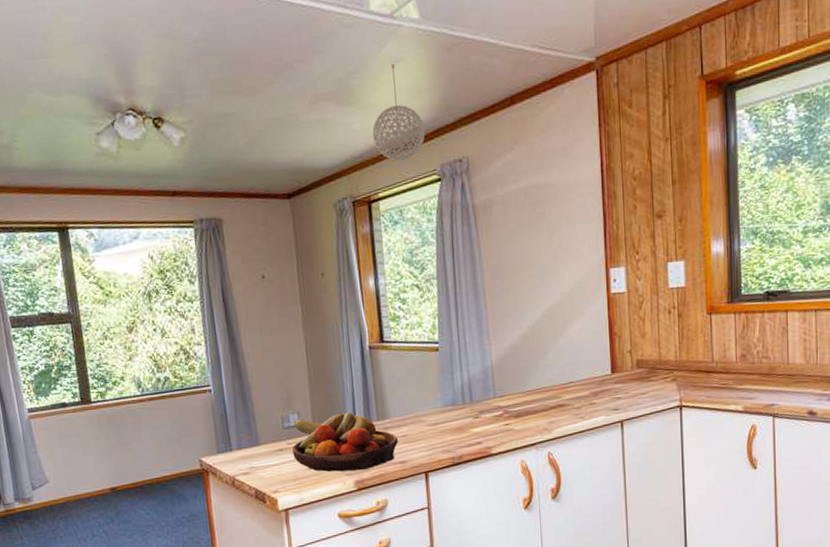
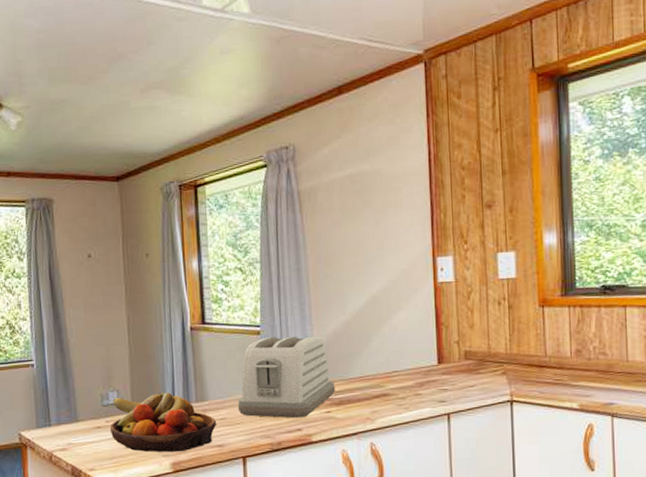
pendant light: present [372,63,425,161] -> none [200,54,253,147]
toaster: none [418,350,514,433] -> present [237,336,336,419]

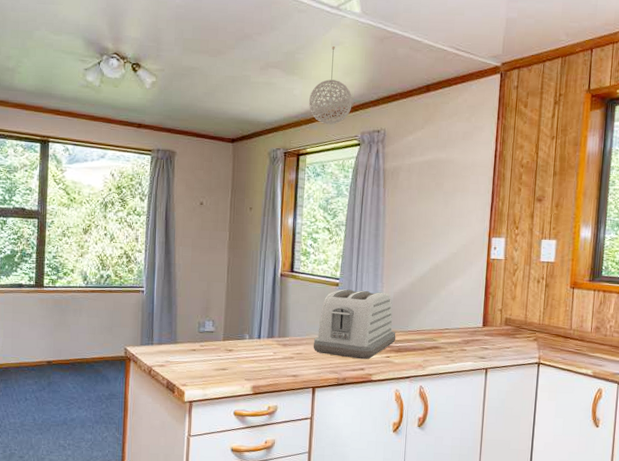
fruit bowl: present [109,392,217,453] -> none [203,326,294,378]
pendant light: none [200,54,253,147] -> present [308,45,353,125]

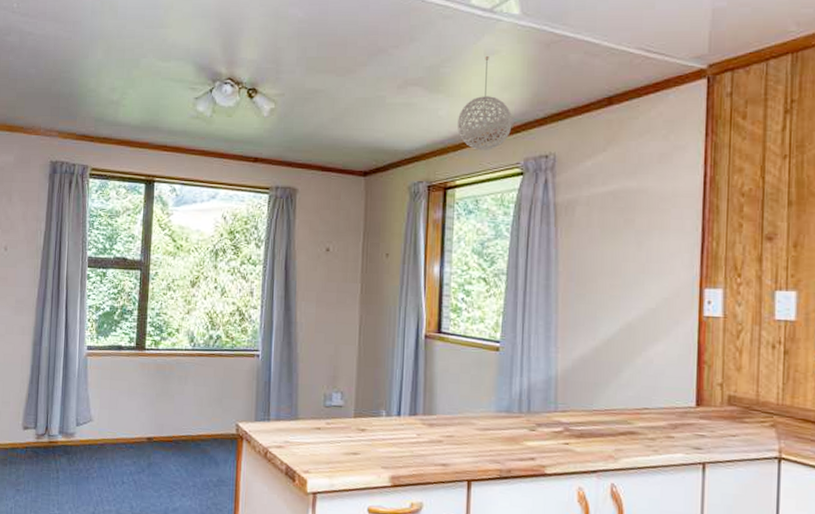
toaster: present [313,289,396,360] -> none [467,355,577,447]

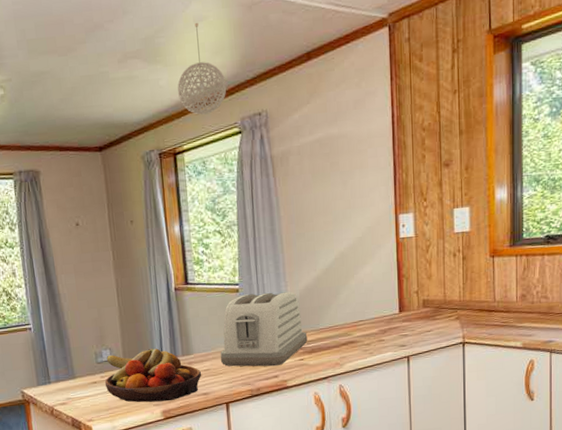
fruit bowl: none [329,399,443,466] -> present [104,348,202,403]
toaster: none [467,355,577,447] -> present [220,291,308,367]

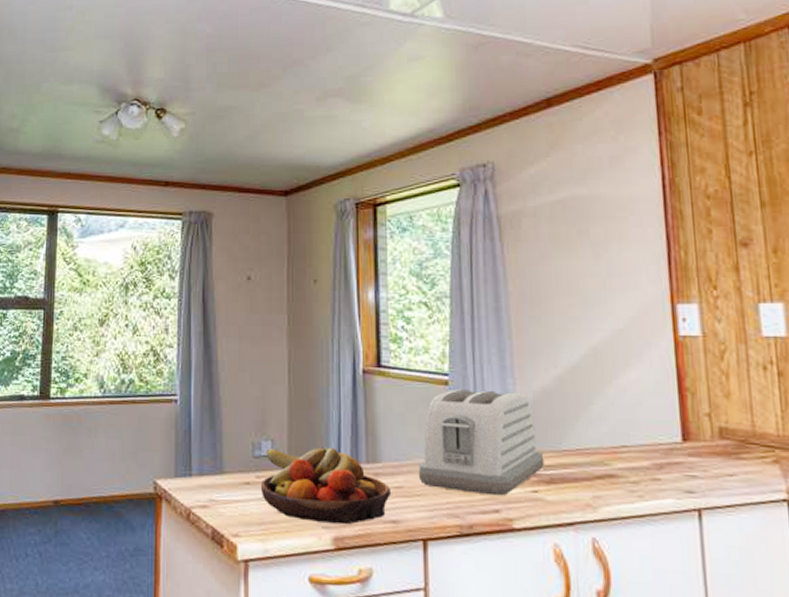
pendant light: present [177,22,227,115] -> none [383,61,444,162]

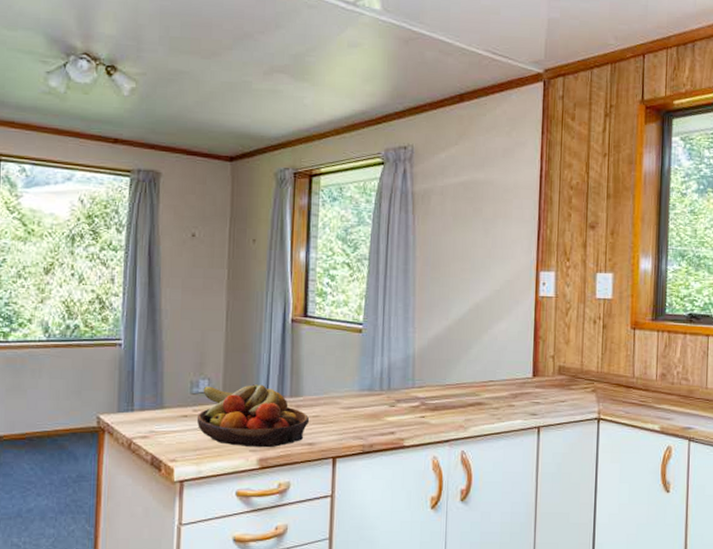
toaster: present [418,389,545,496] -> none [332,336,432,421]

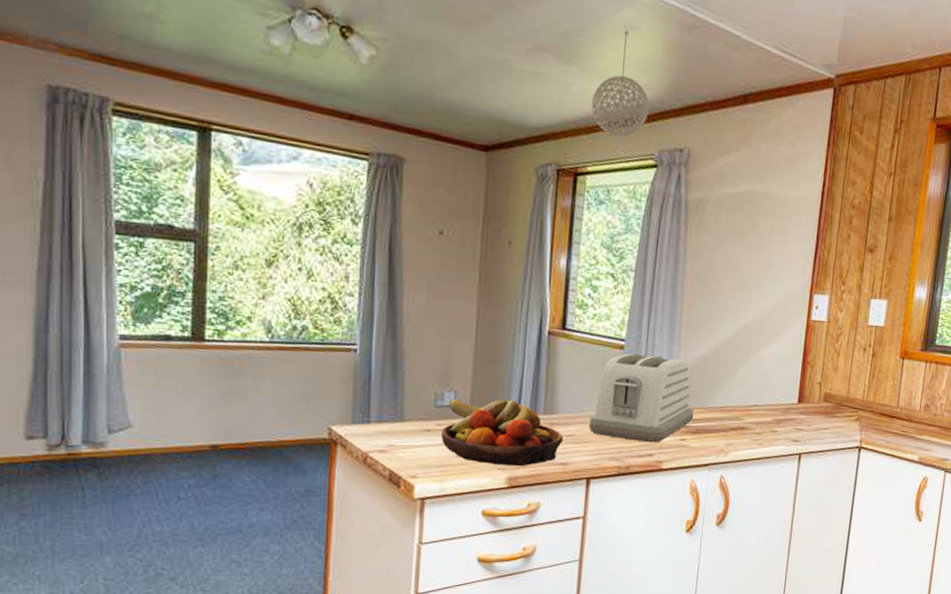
pendant light: none [321,47,374,140] -> present [591,30,650,137]
toaster: none [332,336,432,421] -> present [588,353,694,443]

